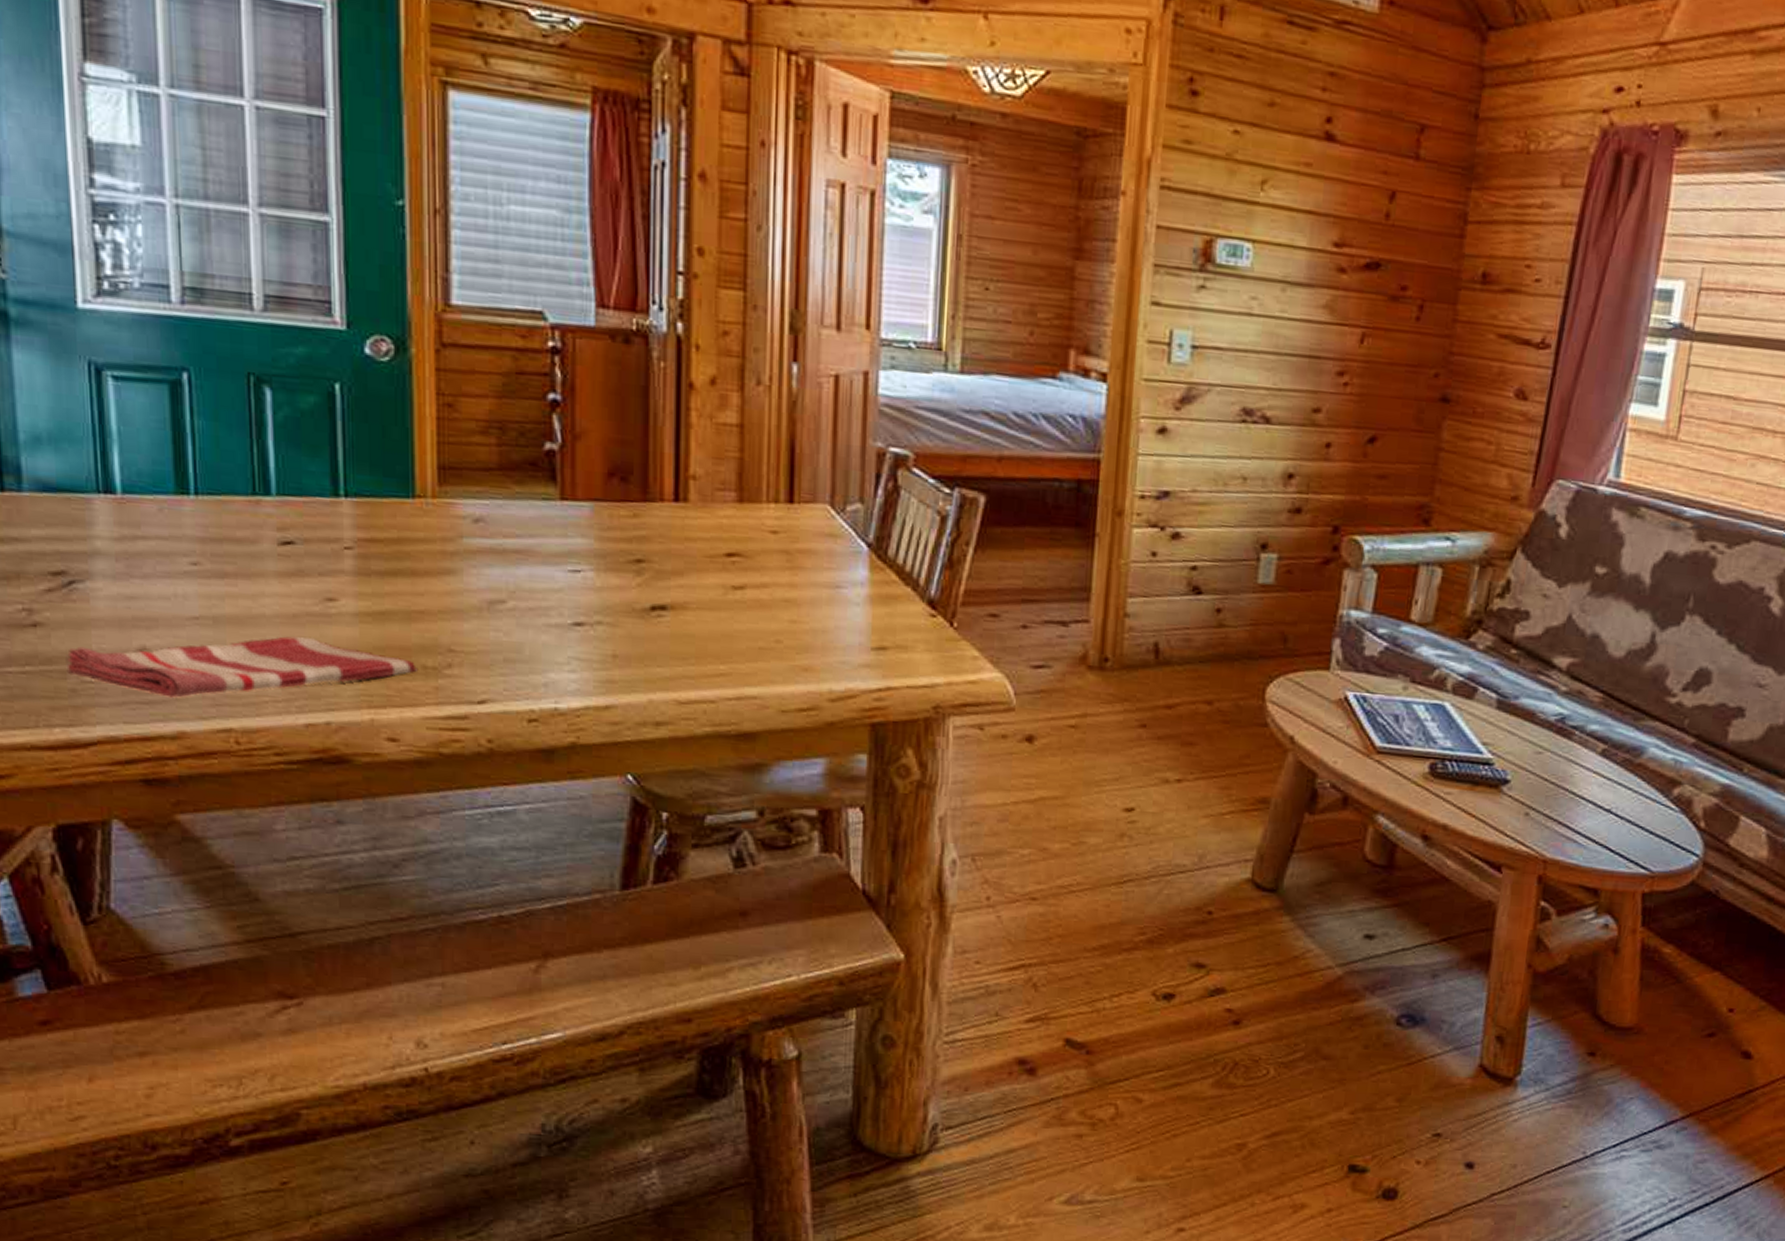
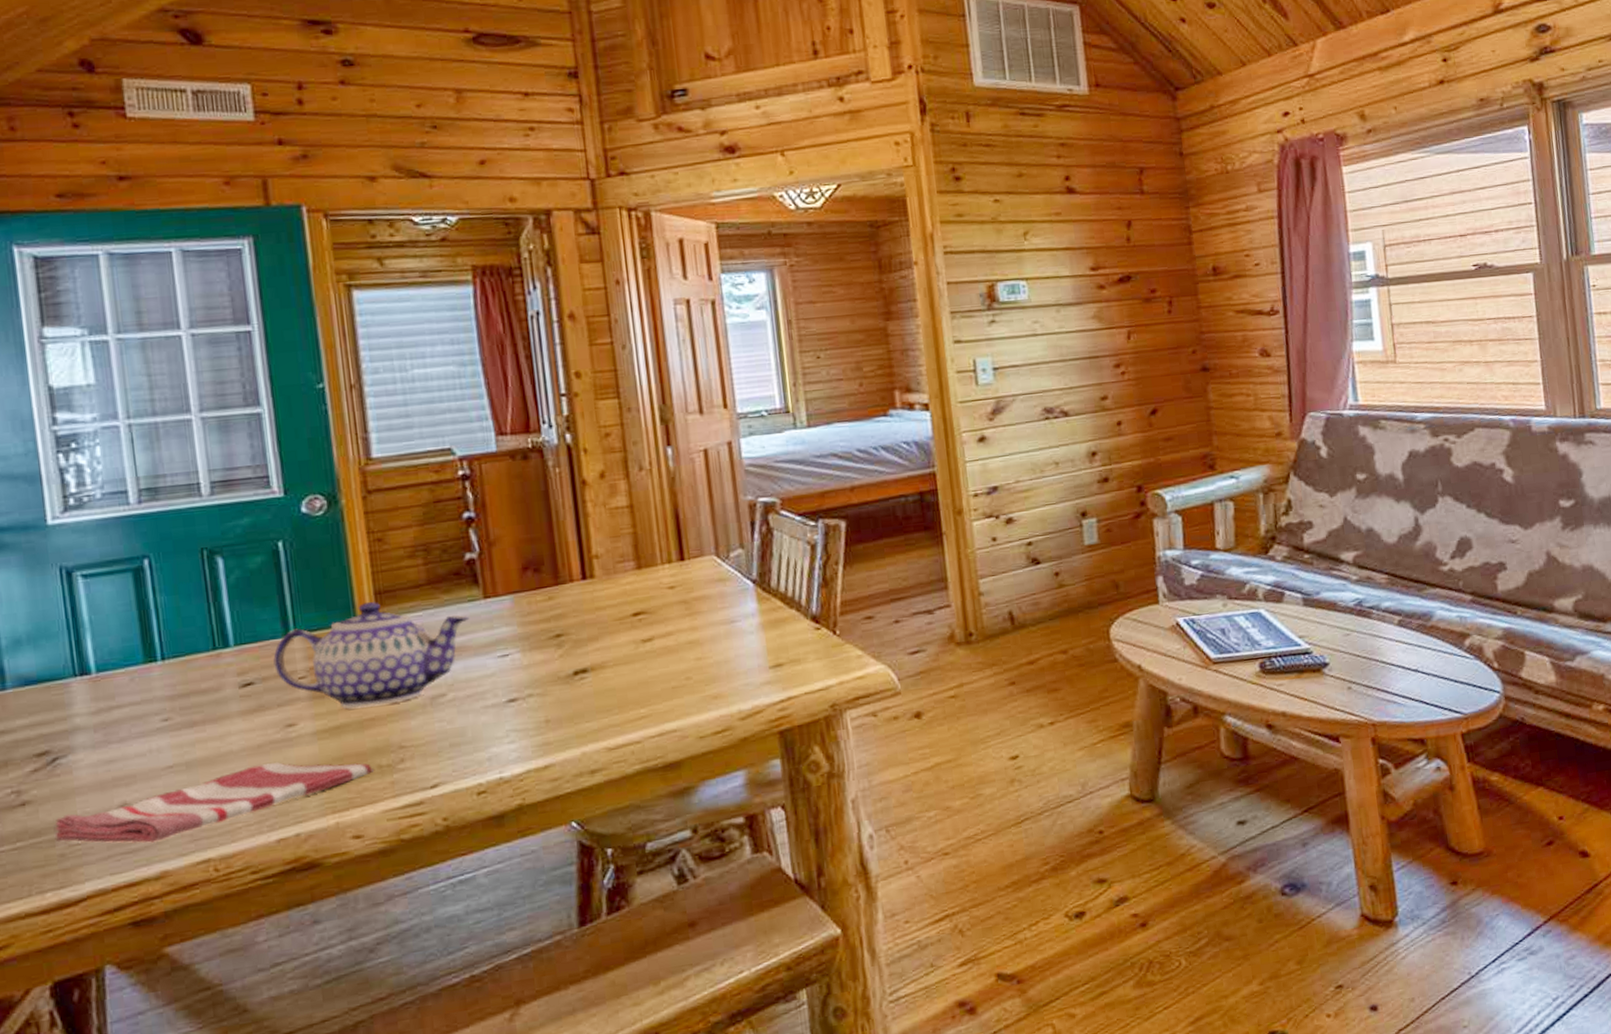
teapot: none [318,476,542,599] -> present [273,602,470,709]

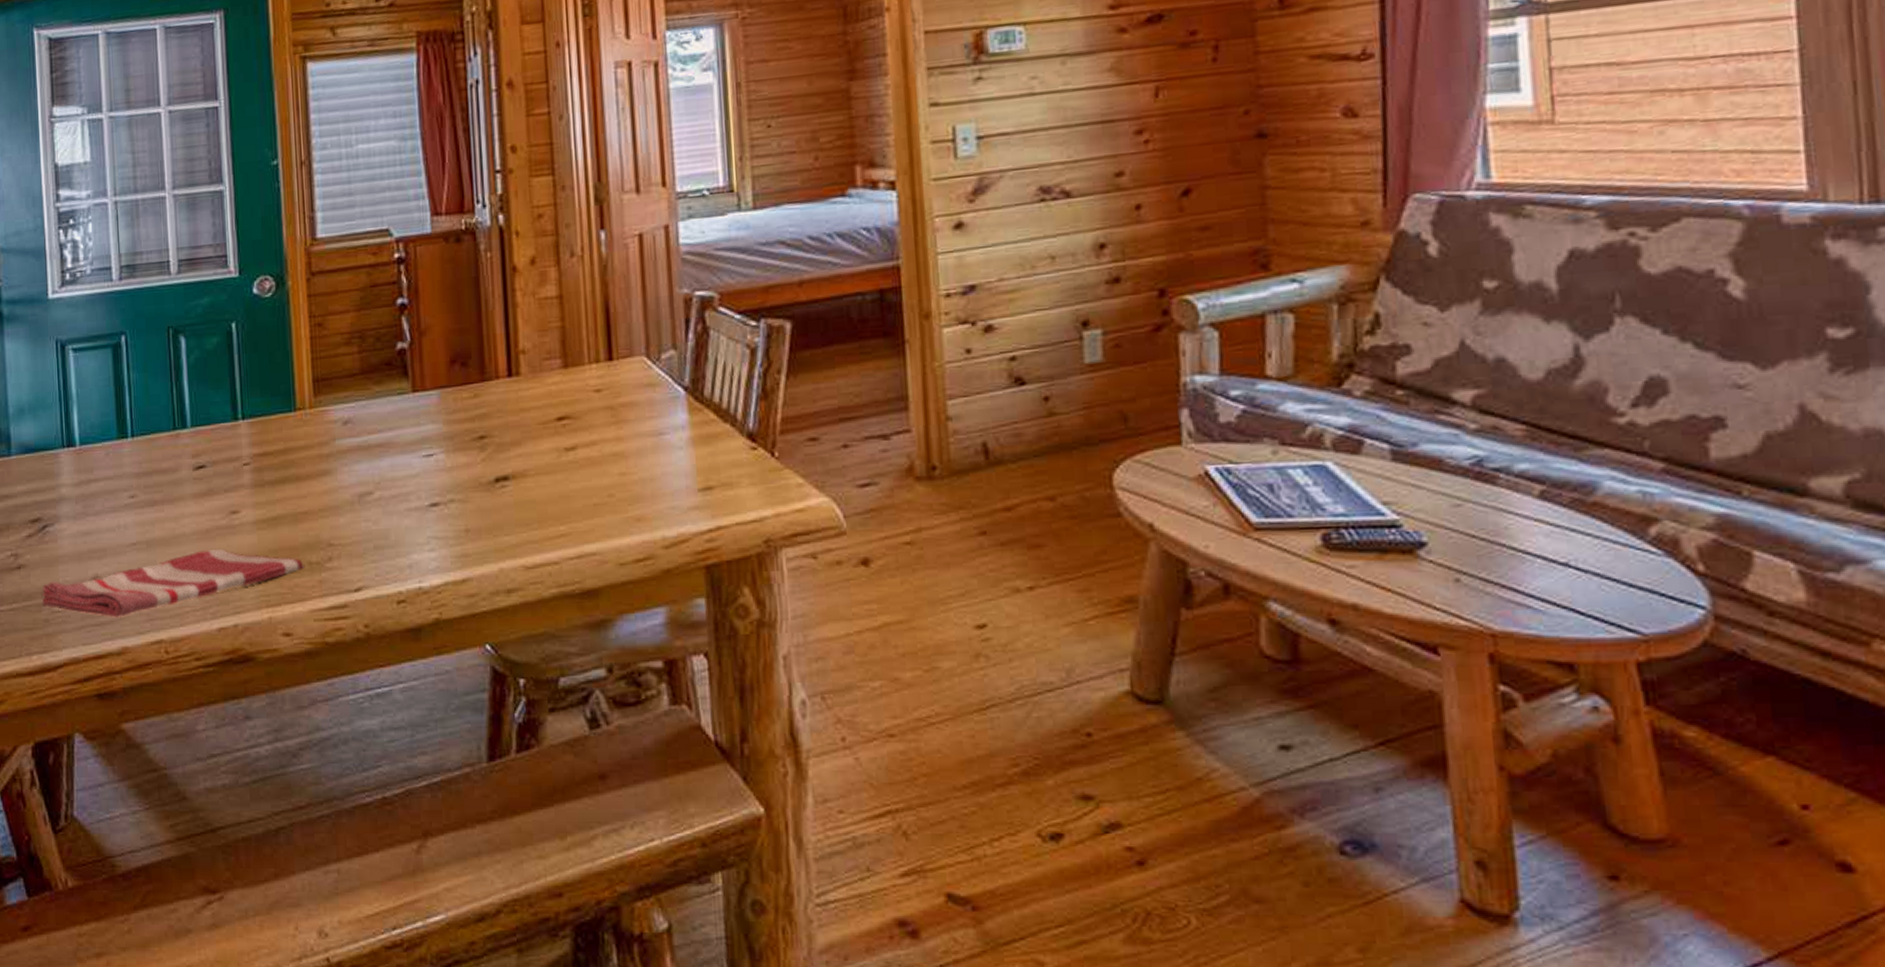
teapot: present [273,602,470,709] -> none [223,390,398,501]

